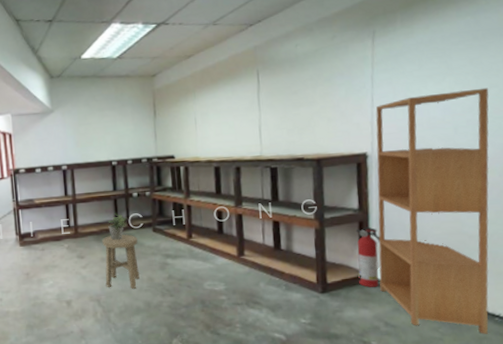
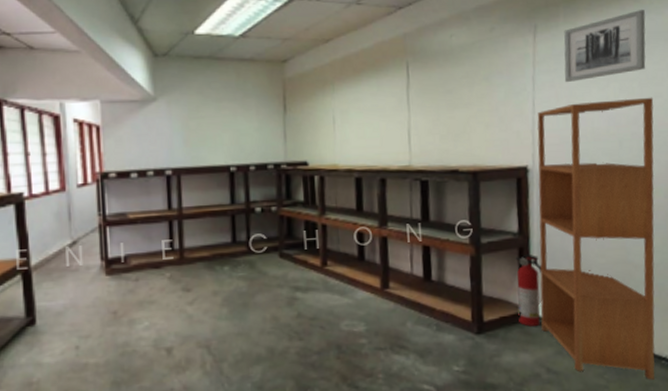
stool: present [102,234,140,289] -> none [214,260,261,331]
potted plant: present [108,214,127,240] -> none [223,234,248,268]
wall art: none [401,10,482,79] -> present [564,10,646,82]

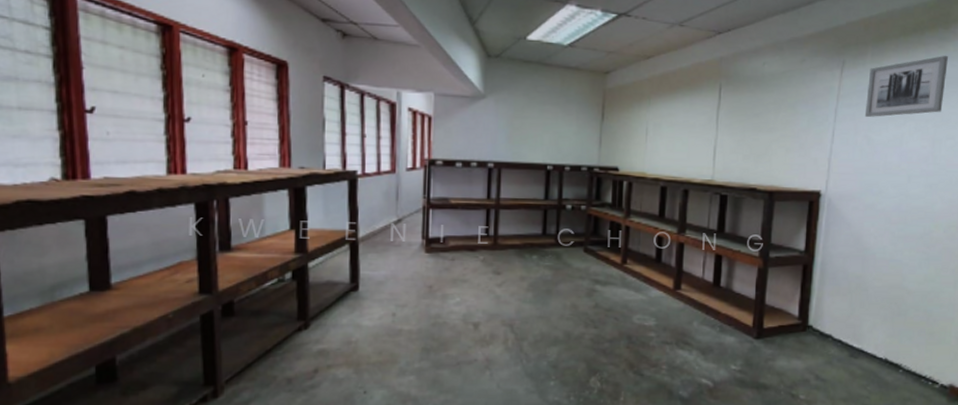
fire extinguisher: present [515,254,542,327] -> none [795,271,822,337]
bookshelf: present [537,97,655,380] -> none [815,137,946,395]

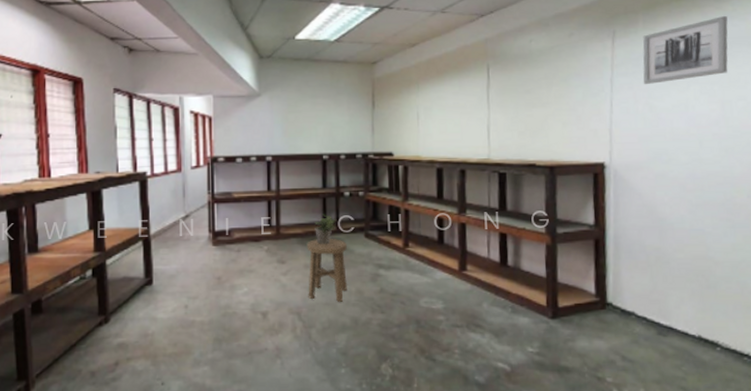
stool: none [522,251,565,316] -> present [306,239,347,302]
potted plant: none [533,227,556,257] -> present [314,214,336,244]

